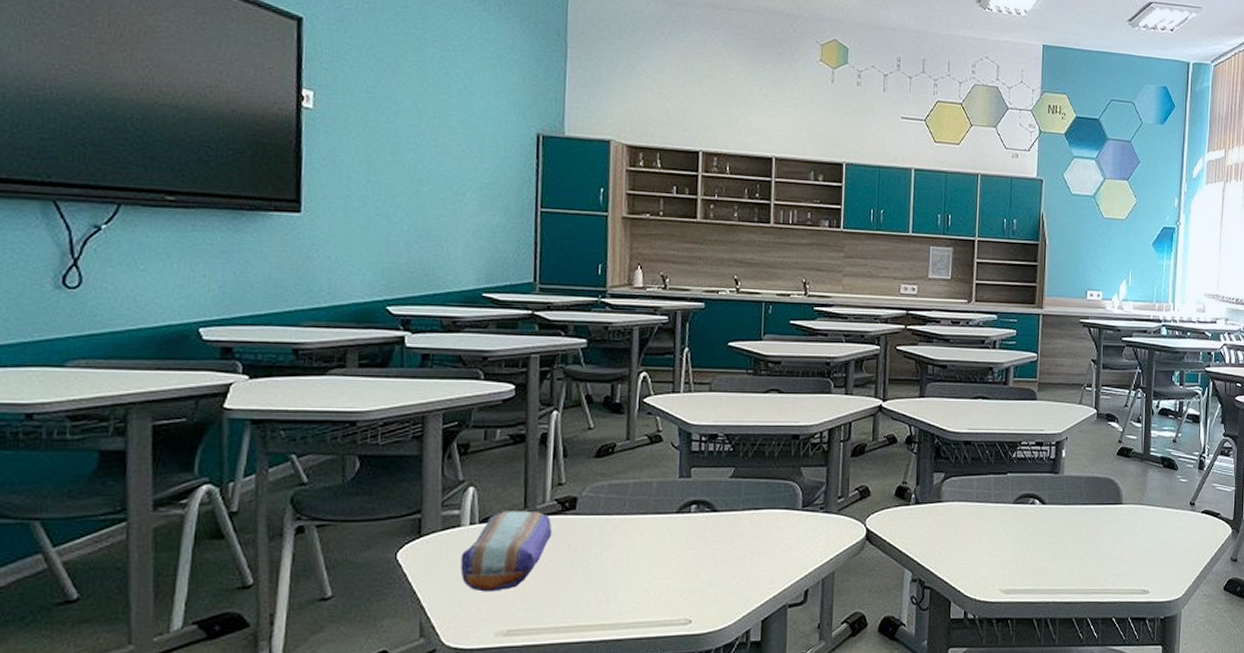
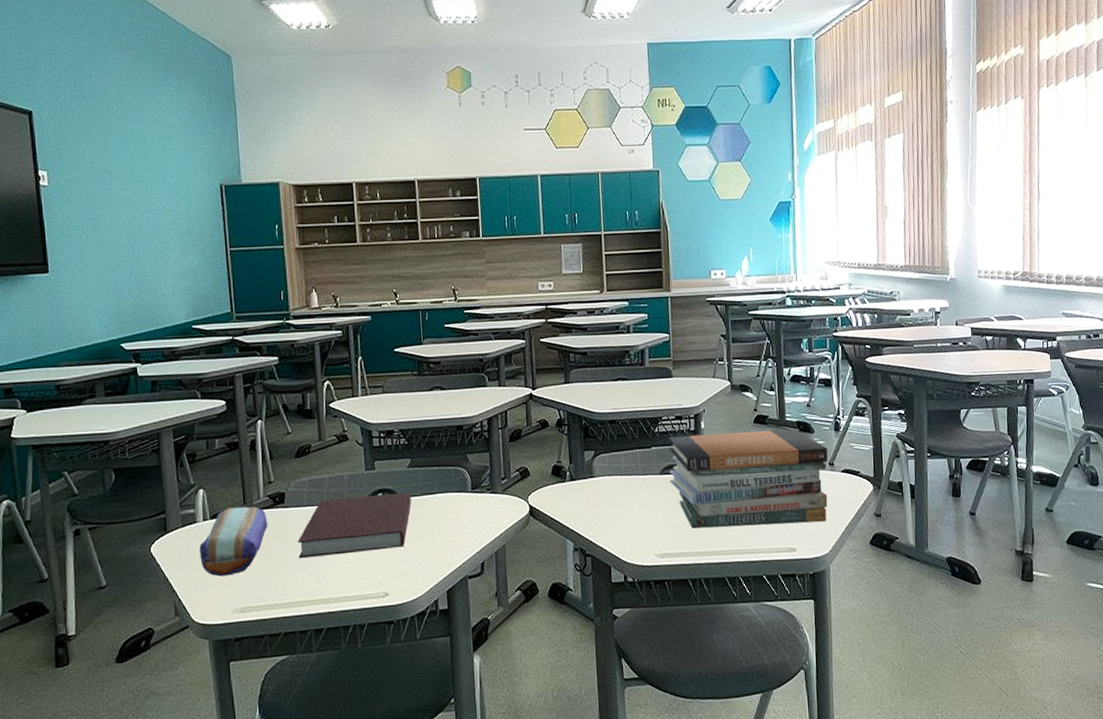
notebook: none [586,506,730,574] -> present [297,492,411,558]
book stack: none [1023,463,1189,564] -> present [668,428,828,529]

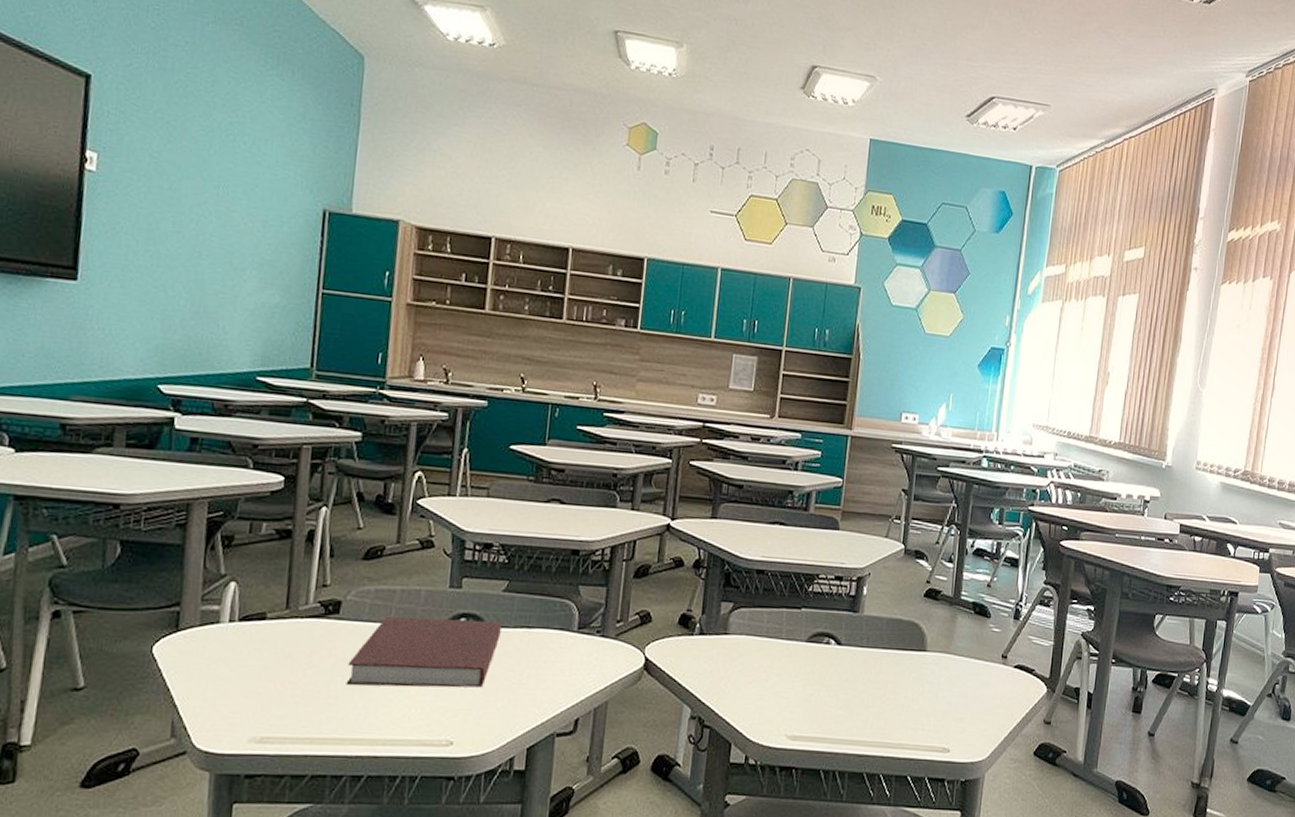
pencil case: present [199,506,268,577] -> none [216,609,314,695]
book stack: present [668,428,828,529] -> none [816,599,1002,723]

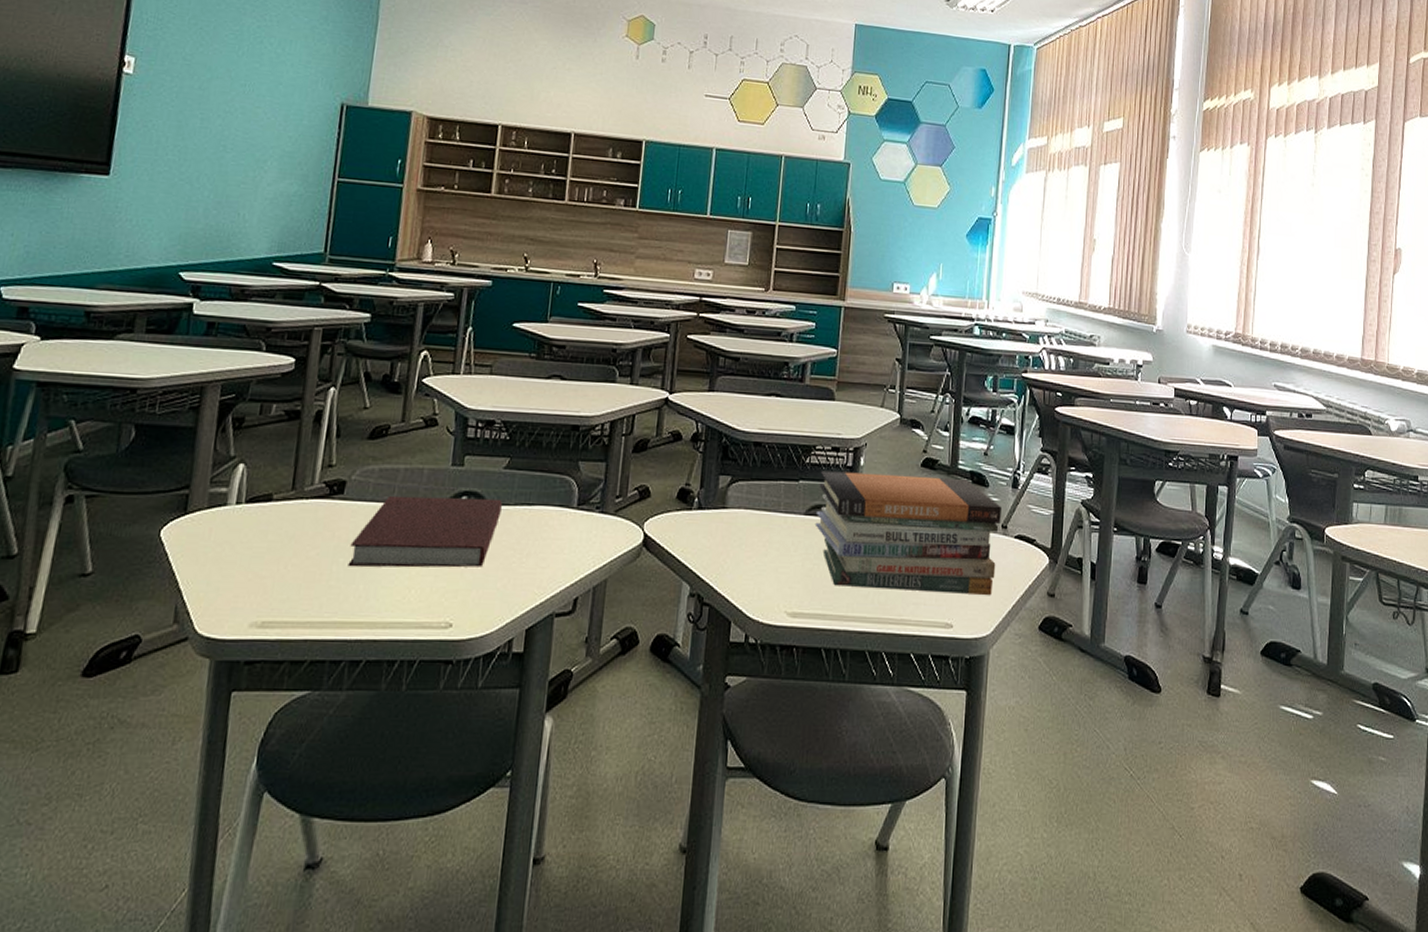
book stack: none [816,599,1002,723] -> present [815,470,1001,596]

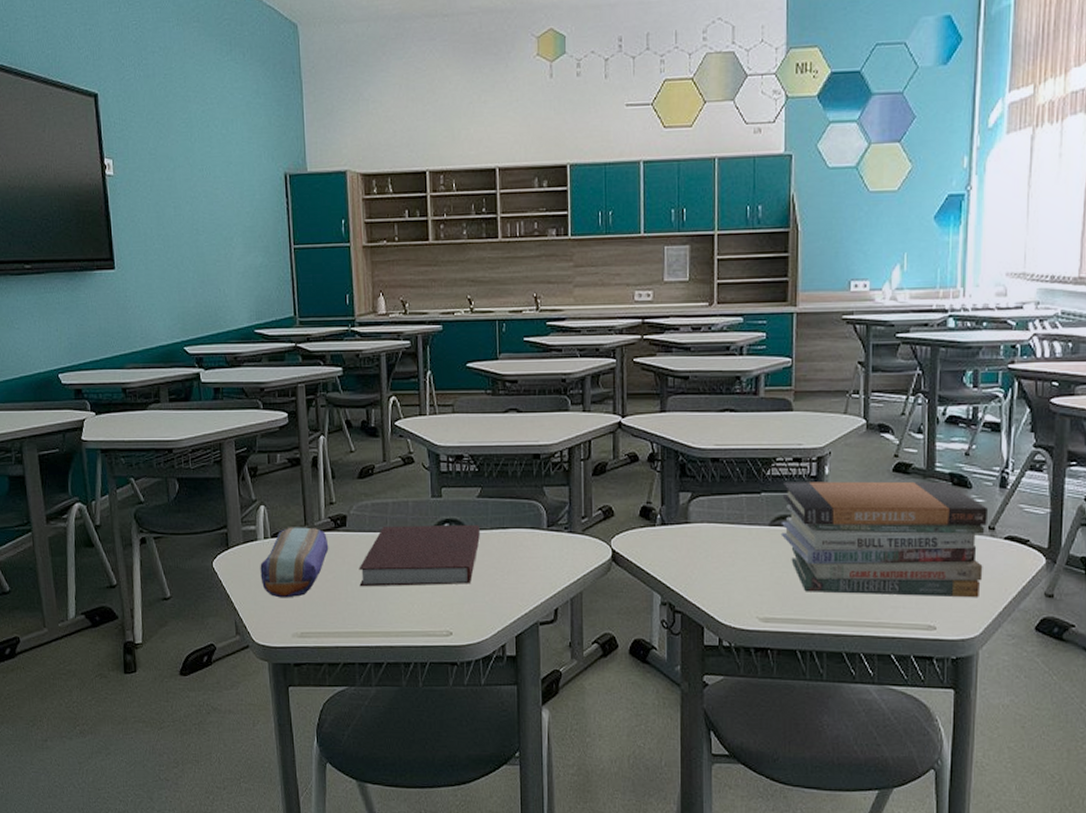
pencil case: none [221,491,318,578] -> present [260,527,329,598]

